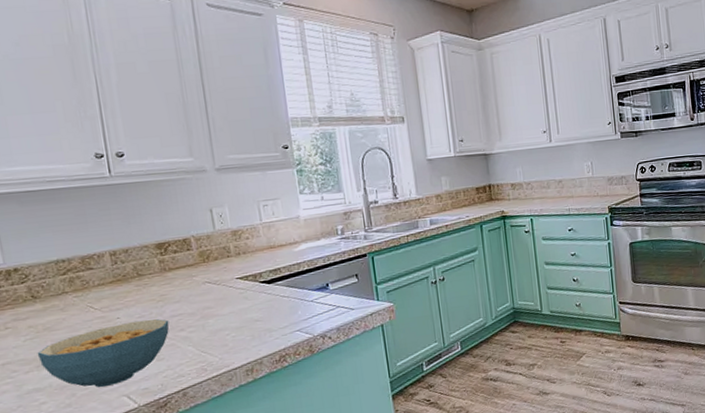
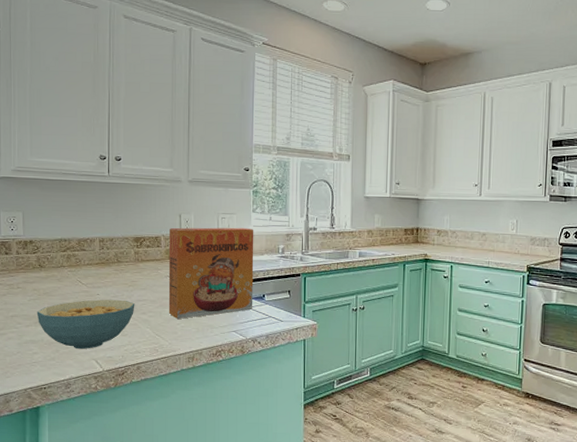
cereal box: none [200,212,317,329] -> present [168,227,254,319]

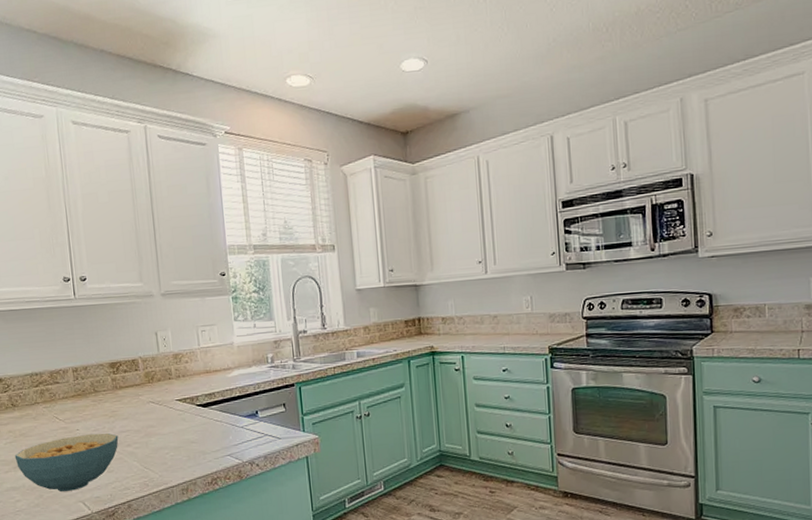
cereal box: present [168,227,254,319] -> none [146,339,247,448]

